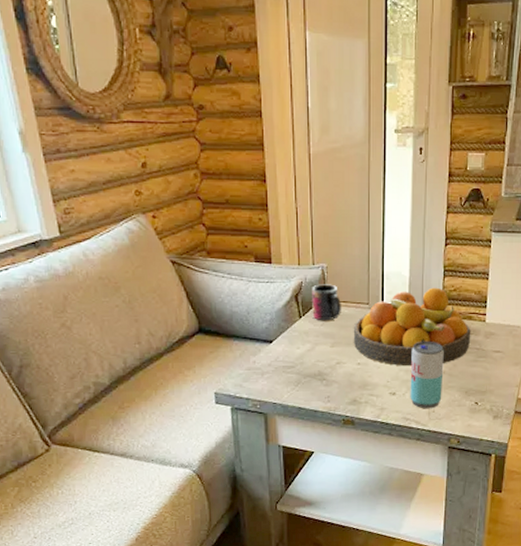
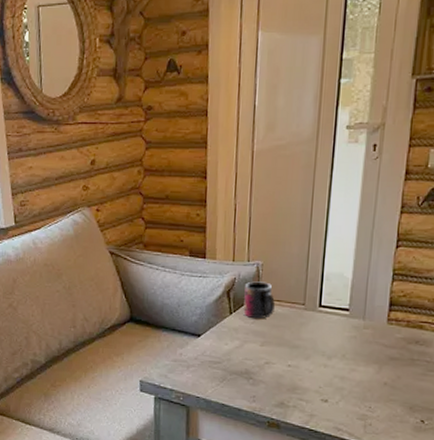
fruit bowl: present [353,287,471,367] -> none [284,291,421,375]
beverage can: present [410,340,444,409] -> none [344,347,387,422]

